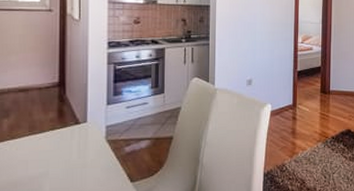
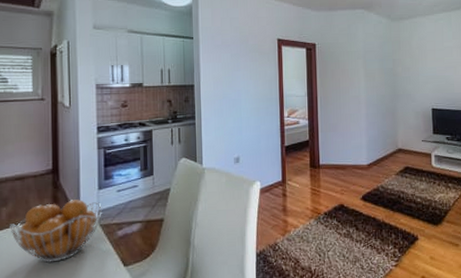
fruit basket: none [11,114,110,176] -> present [10,199,102,263]

